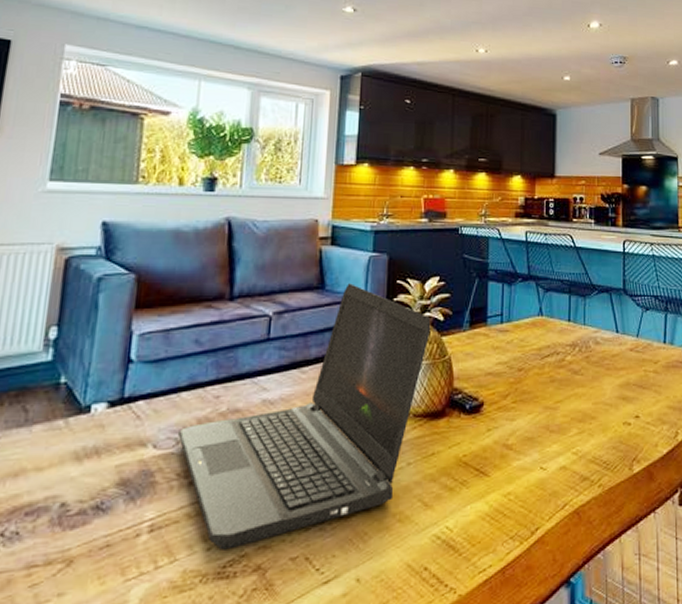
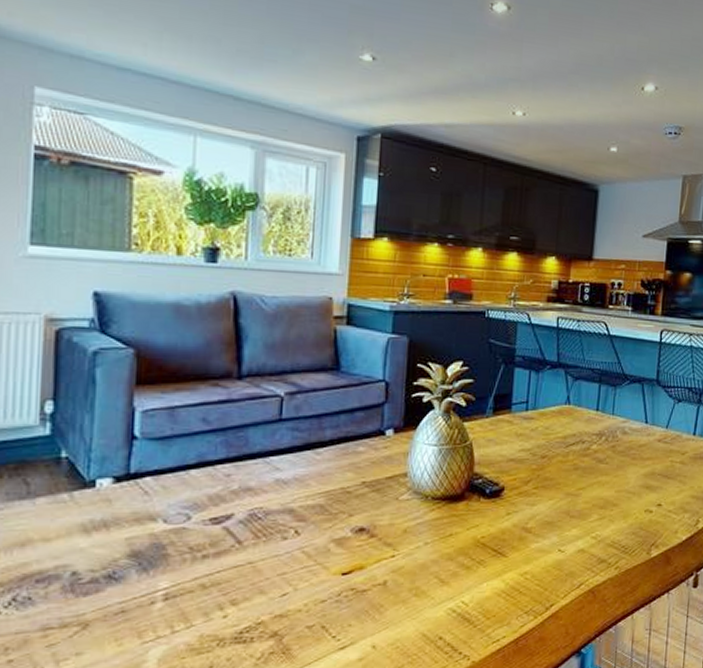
laptop computer: present [178,283,431,550] -> none [189,365,453,618]

